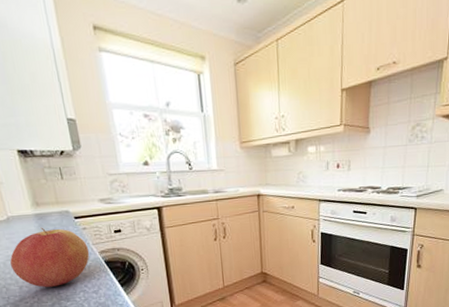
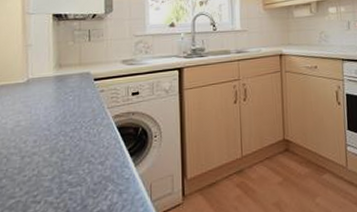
apple: present [10,227,90,288] -> none [18,89,103,158]

